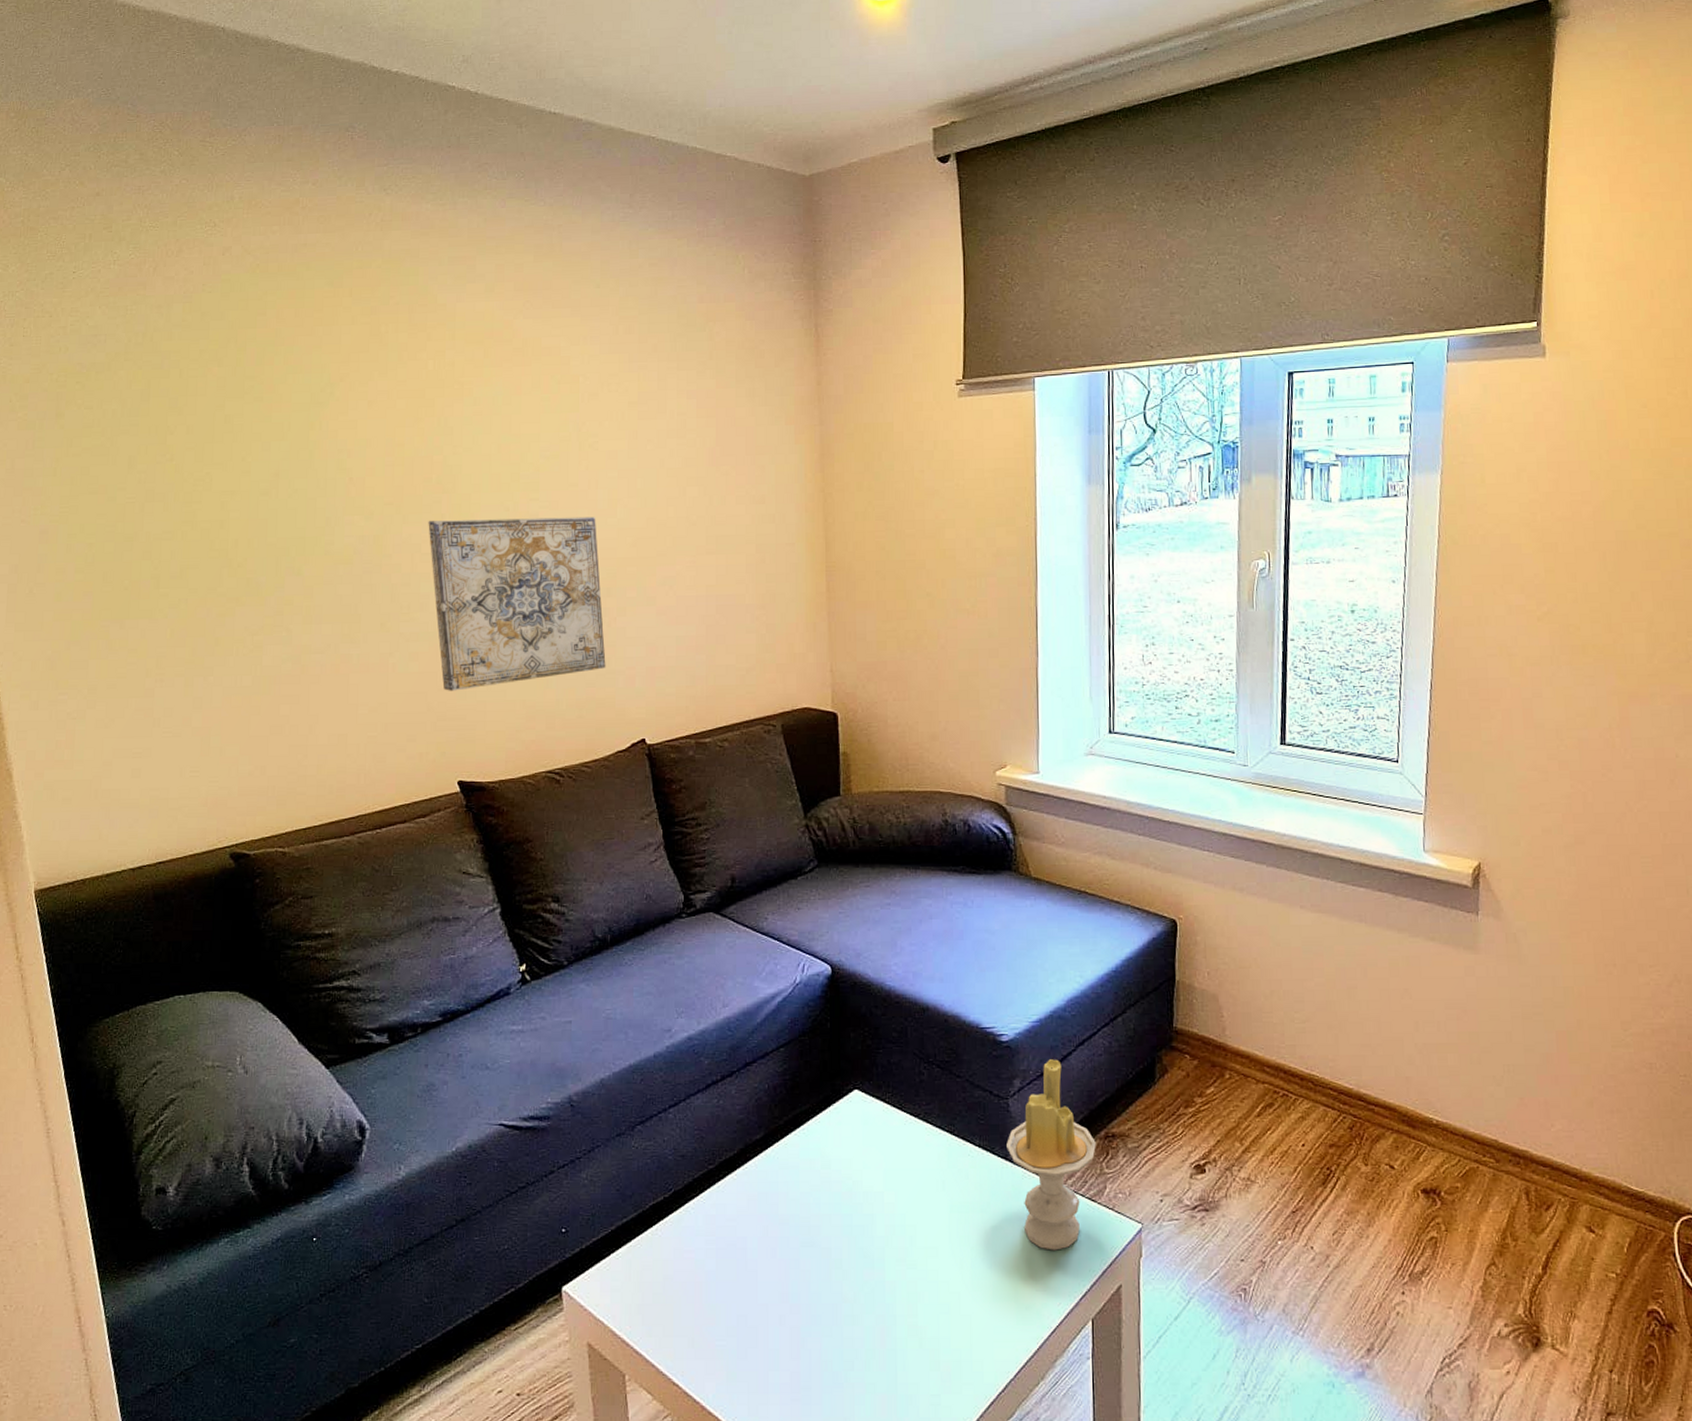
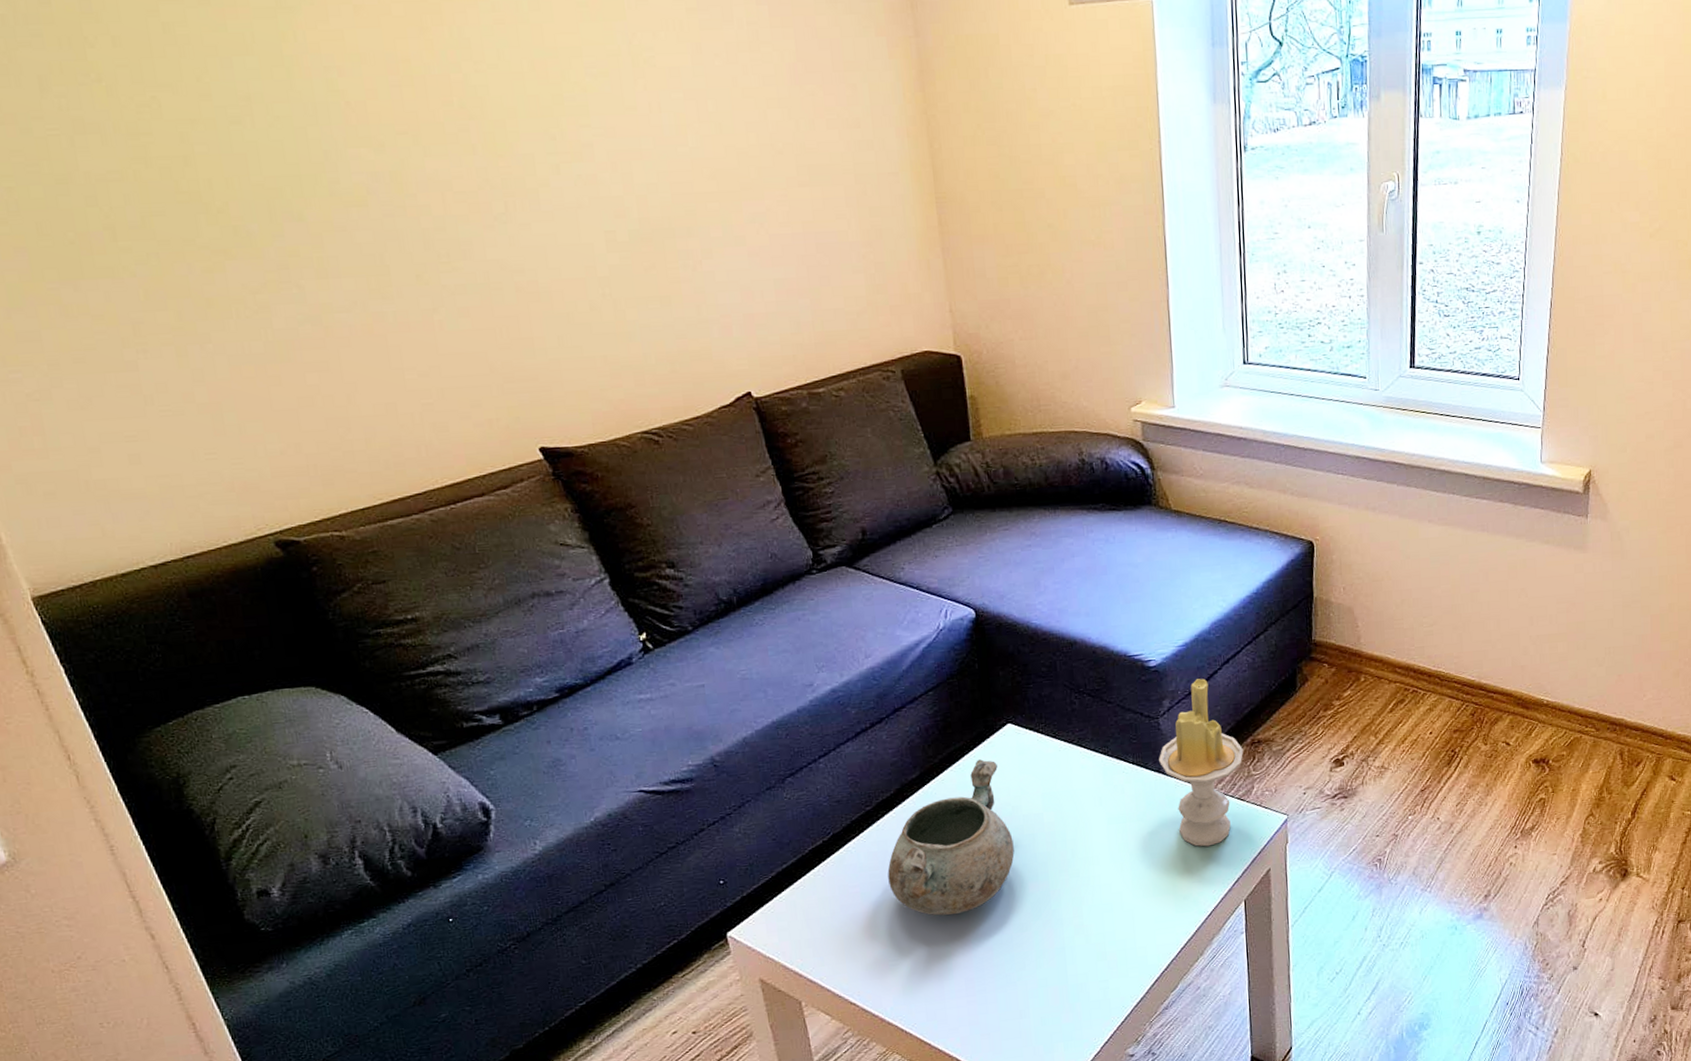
wall art: present [428,516,606,691] -> none [456,145,697,349]
decorative bowl: none [723,1126,851,1296] -> present [887,759,1014,916]

